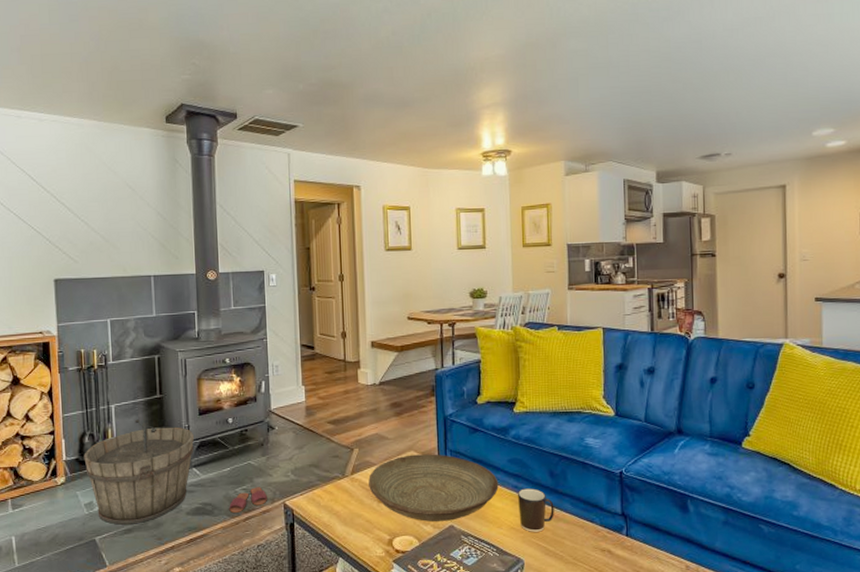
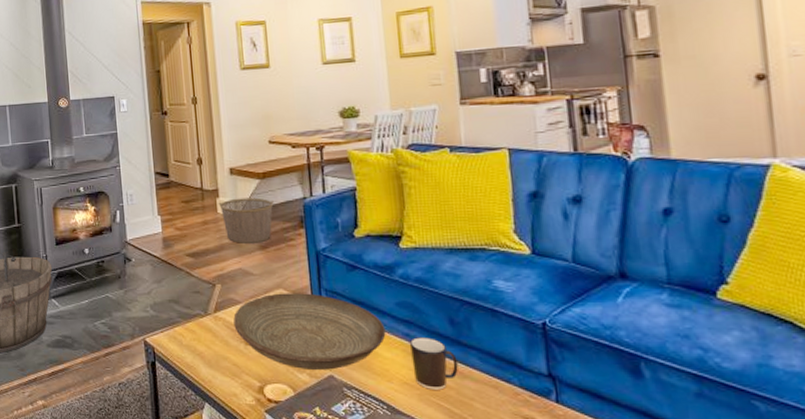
slippers: present [229,487,267,514] -> none [88,321,127,349]
basket: none [359,369,409,411] -> present [218,197,274,243]

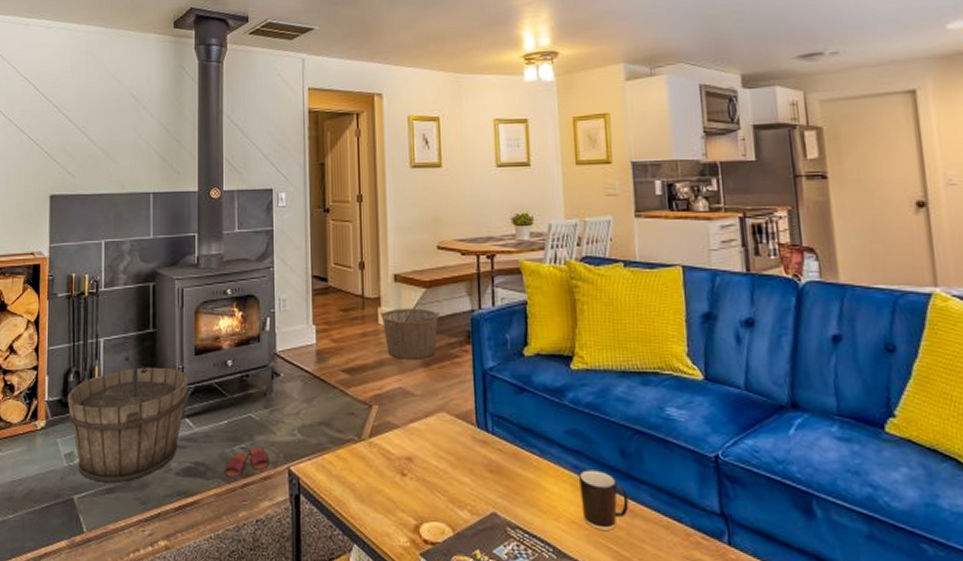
slippers: none [88,321,127,349] -> present [225,446,269,478]
decorative bowl: present [233,293,386,371] -> none [390,417,554,507]

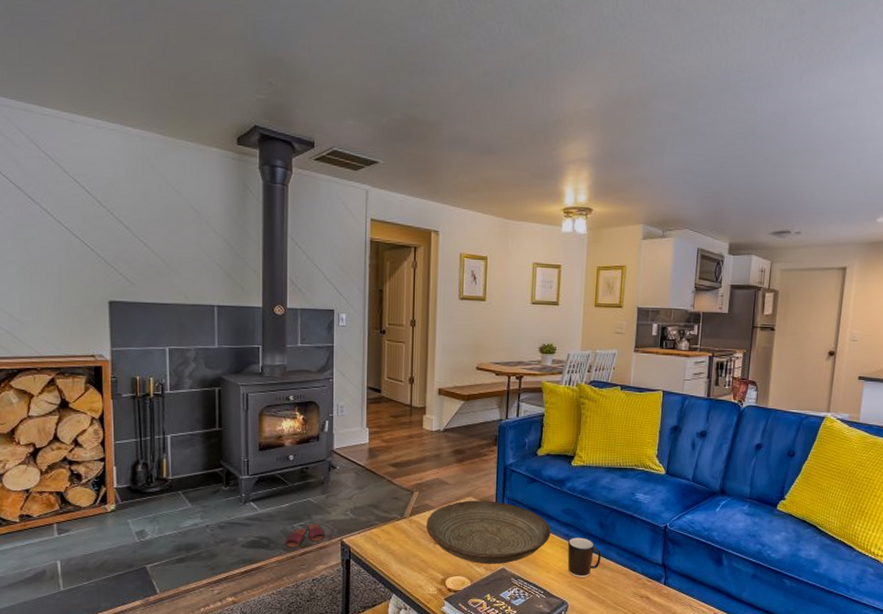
wooden bucket: present [67,356,189,483] -> none [136,451,254,554]
basket: present [379,308,440,359] -> none [424,416,474,457]
decorative bowl: none [390,417,554,507] -> present [426,500,551,565]

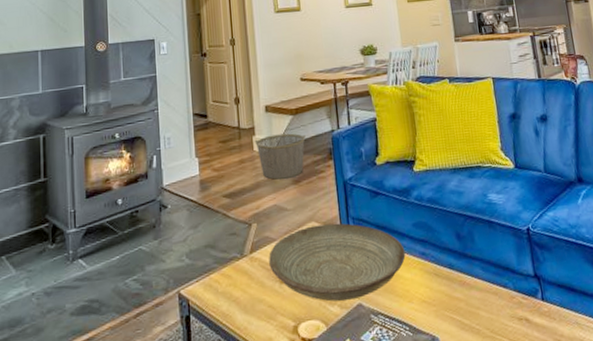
slippers: present [286,524,325,548] -> none [118,276,160,310]
basket: none [424,416,474,457] -> present [254,133,306,180]
mug: present [567,537,601,578] -> none [425,253,466,305]

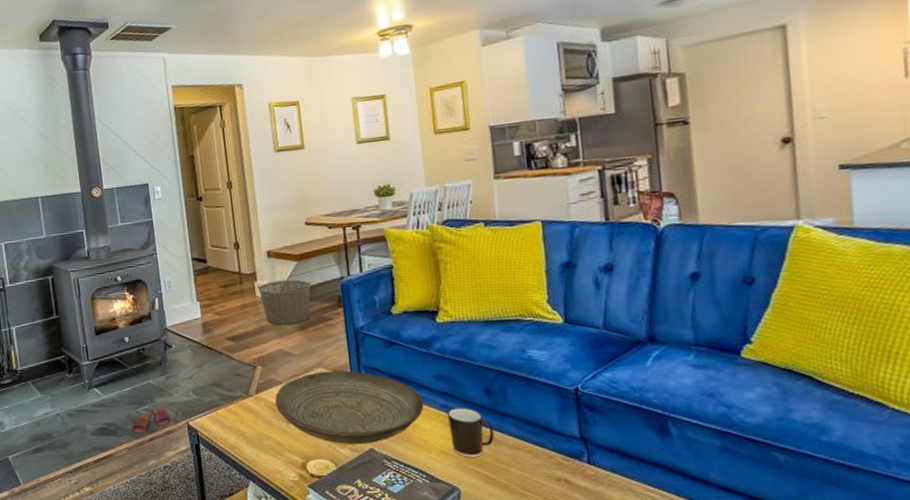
slippers: none [118,276,160,310] -> present [132,407,170,434]
mug: none [425,253,466,305] -> present [446,408,494,457]

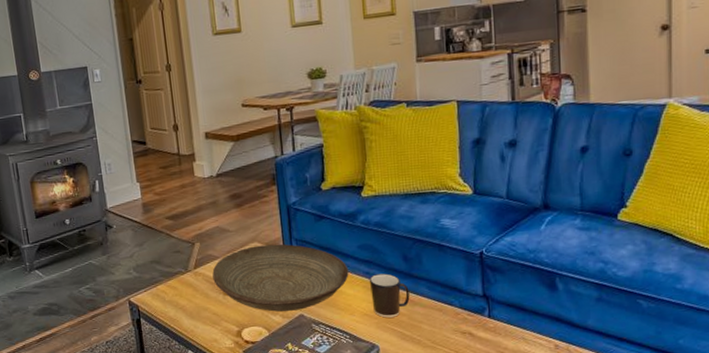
slippers: present [132,407,170,434] -> none [74,285,112,312]
basket: present [256,279,312,325] -> none [195,159,248,204]

